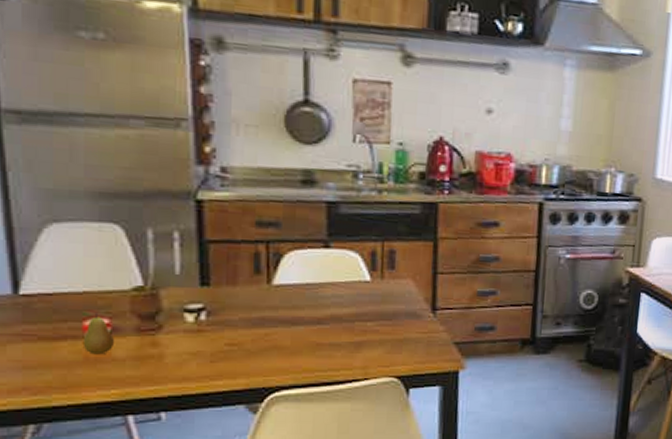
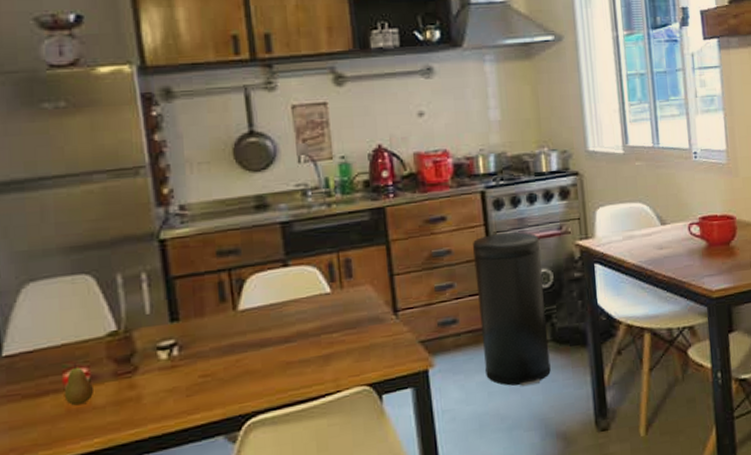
pedal bin: none [515,248,590,401] -> present [472,232,551,387]

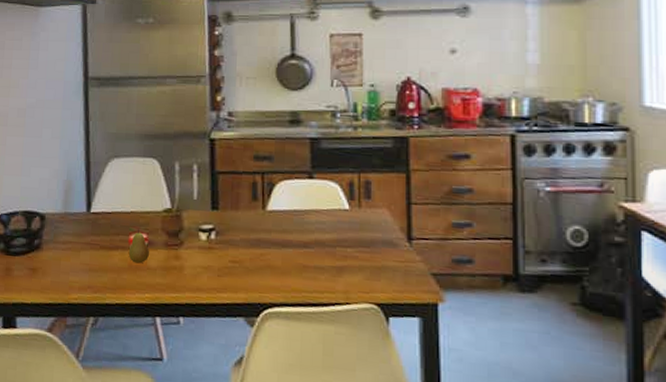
pedal bin: present [472,232,551,387] -> none [496,180,576,347]

